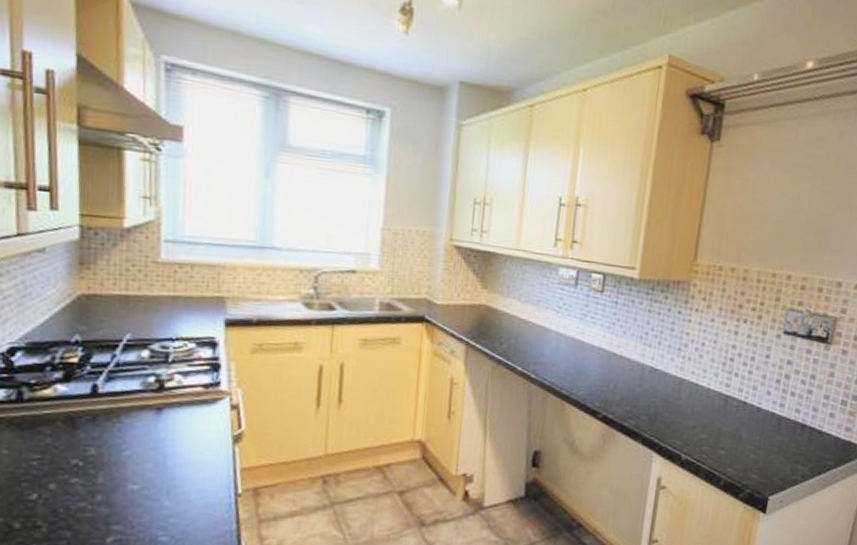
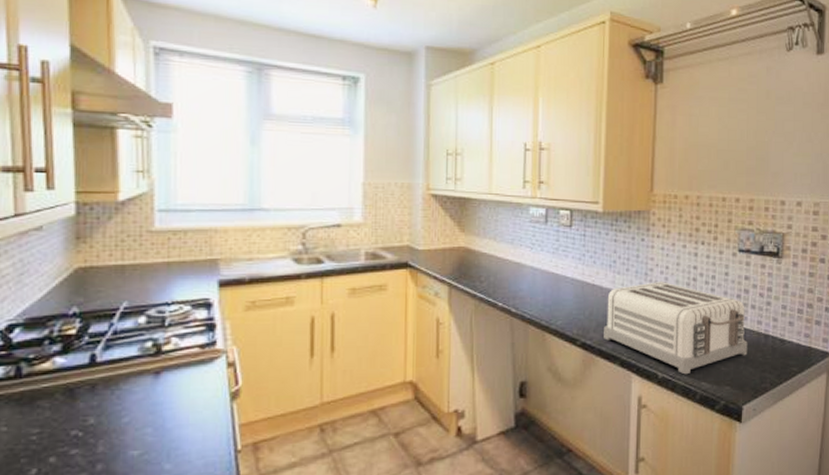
toaster: none [627,358,784,459] -> present [604,282,748,375]

